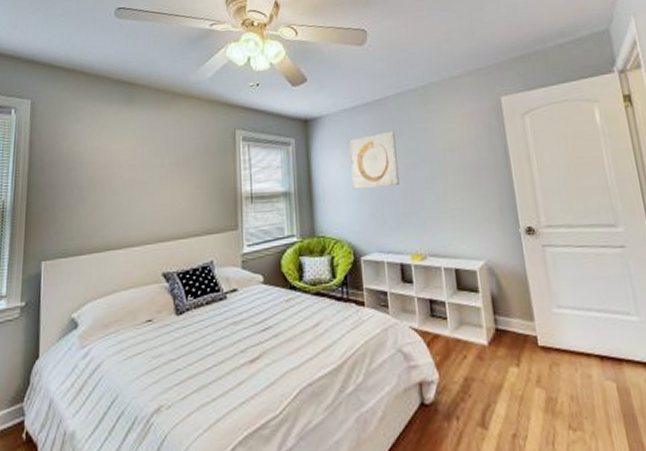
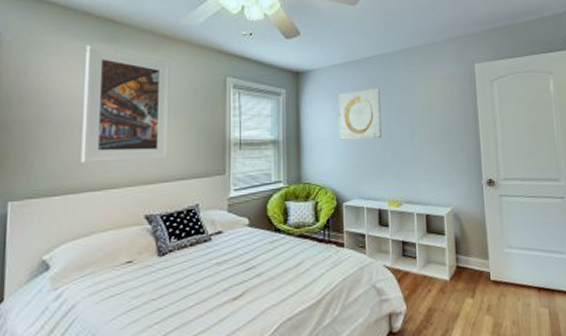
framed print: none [103,108,182,222] -> present [81,45,170,163]

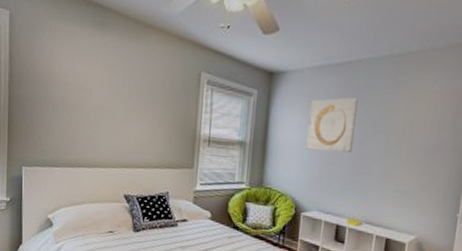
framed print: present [81,45,170,163] -> none [75,30,151,148]

